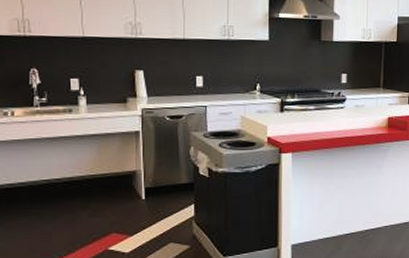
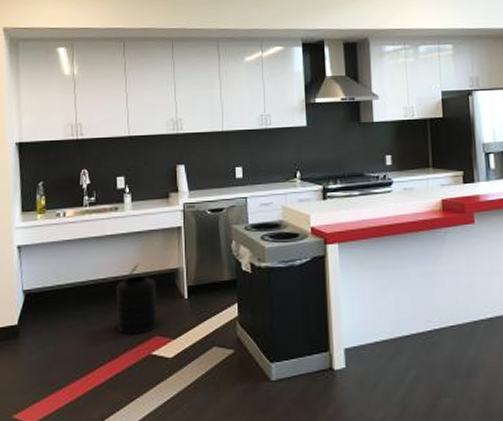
trash can: none [71,165,115,231] -> present [116,263,158,334]

